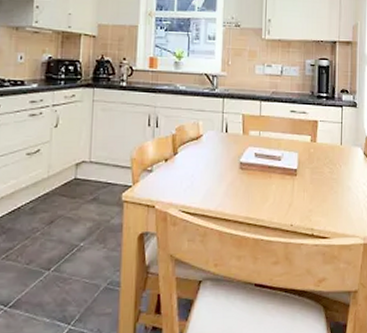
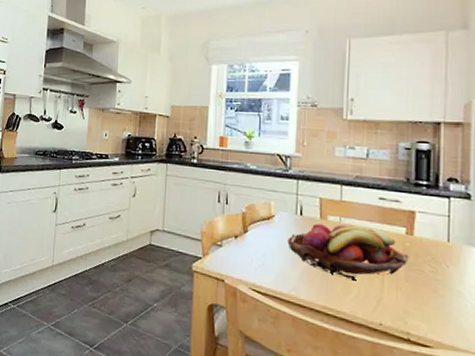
fruit basket: none [214,138,313,188] -> present [287,223,409,279]

